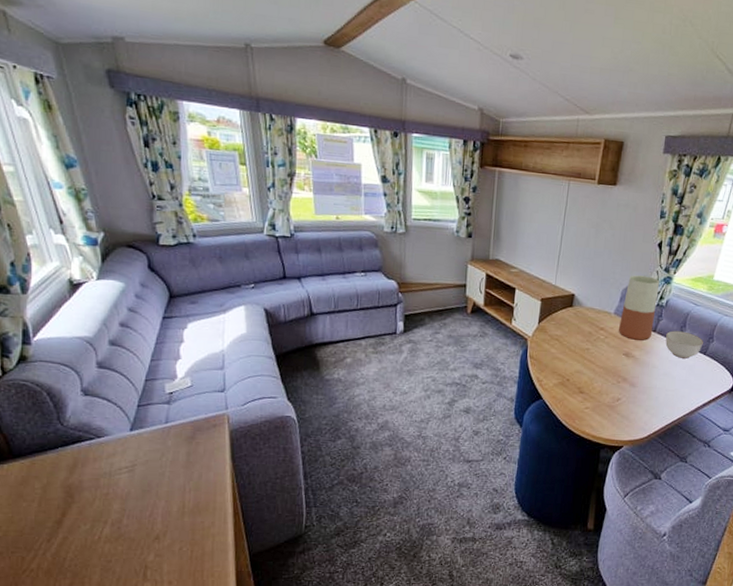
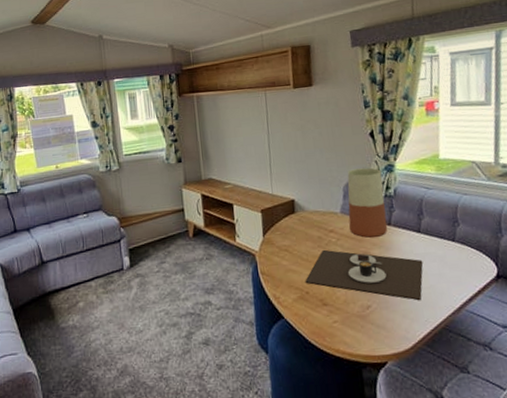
place setting: none [568,344,675,399] -> present [305,249,423,300]
bowl: present [665,330,704,359] -> none [403,219,449,250]

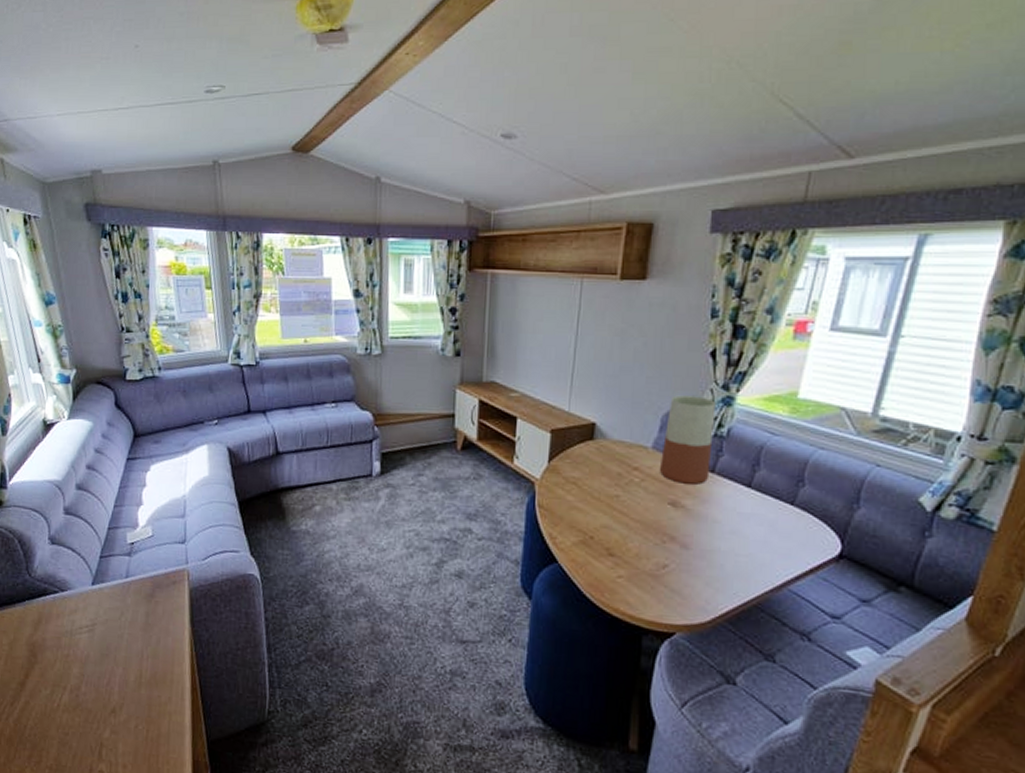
place setting: present [305,249,423,300] -> none [591,489,746,568]

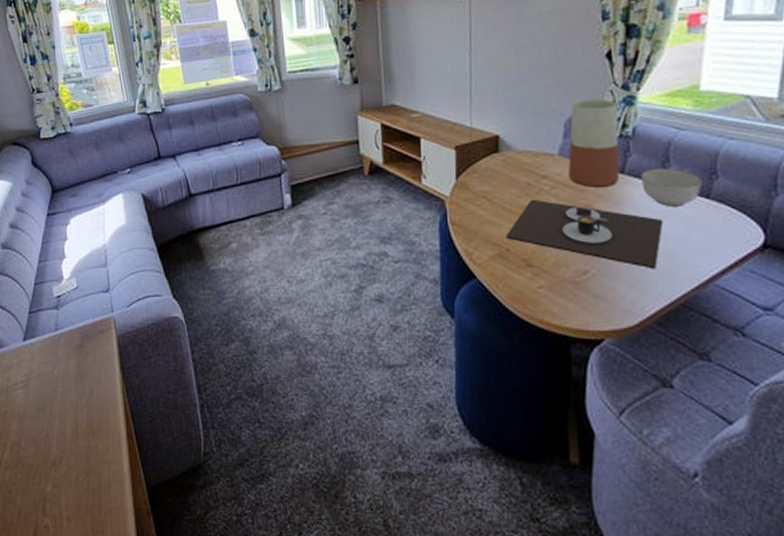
place setting: none [591,489,746,568] -> present [506,199,663,268]
bowl: none [730,470,789,510] -> present [641,168,703,207]

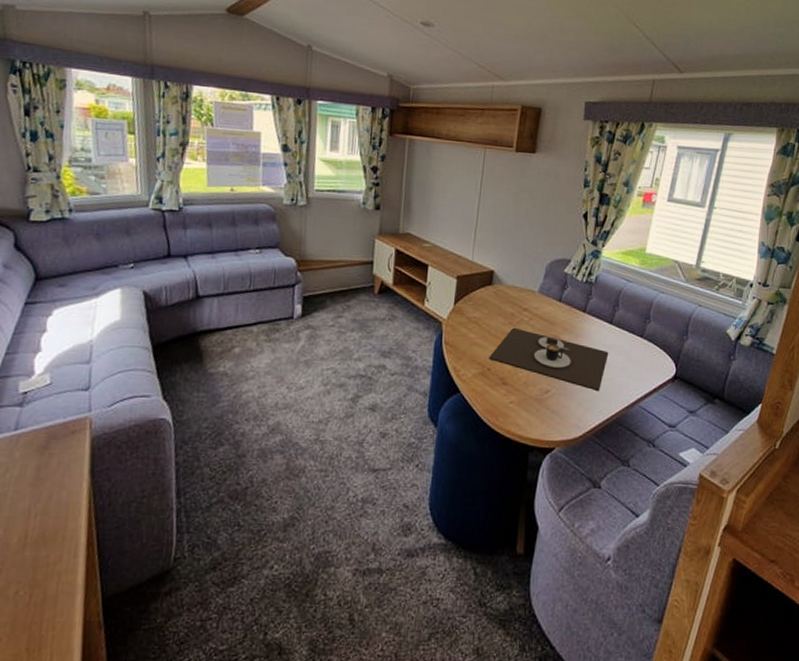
vase: present [567,98,620,187] -> none [543,249,587,322]
bowl: present [641,168,703,207] -> none [597,310,639,342]

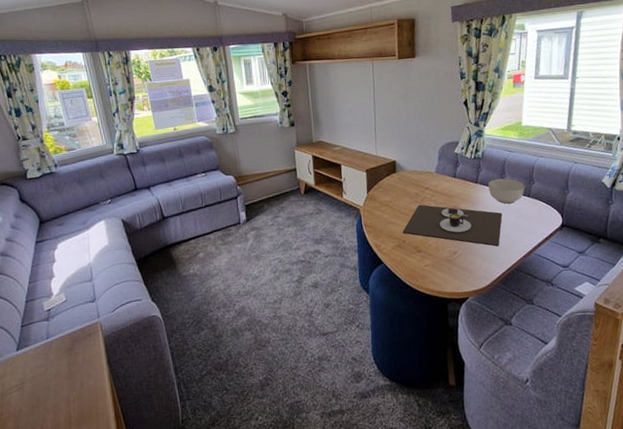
bowl: none [597,310,639,342] -> present [488,178,525,204]

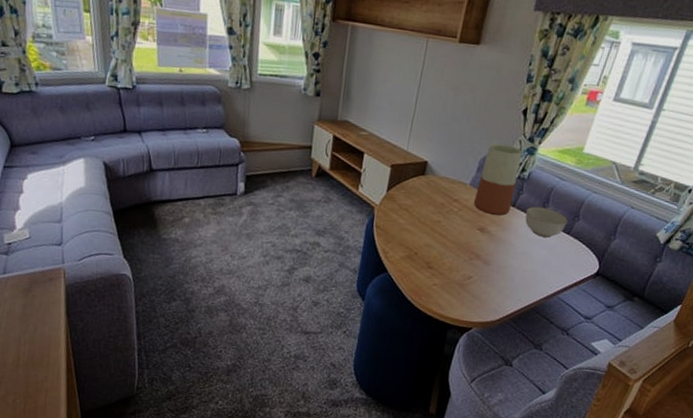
place setting: present [402,204,503,246] -> none [417,216,534,280]
vase: none [442,132,475,194] -> present [473,143,523,216]

